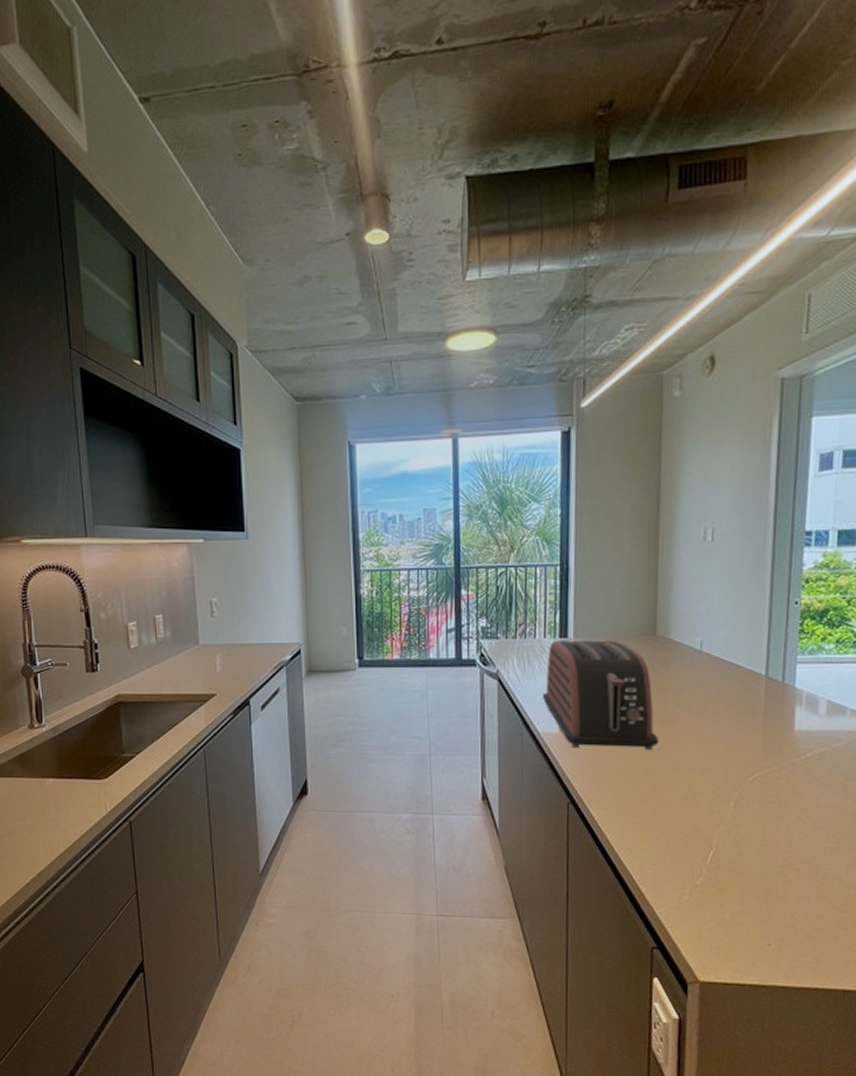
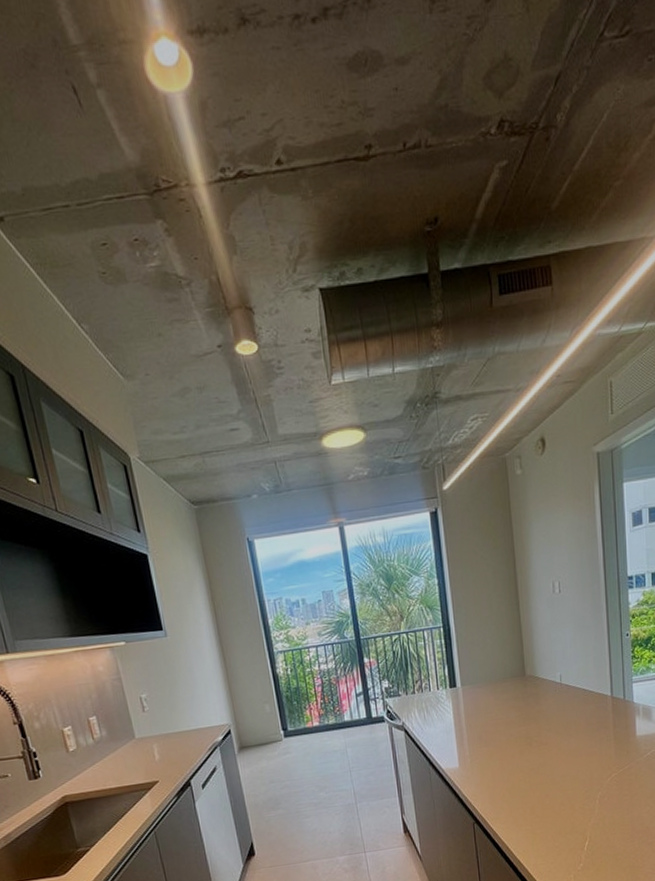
toaster: present [542,640,659,750] -> none [442,684,537,777]

